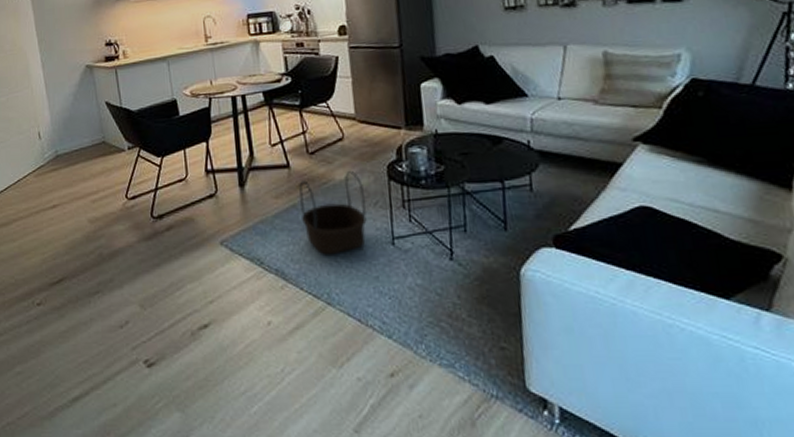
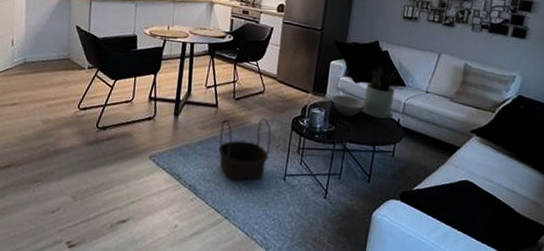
bowl: none [432,123,480,151] -> present [331,94,366,117]
planter: none [474,76,520,145] -> present [361,65,397,119]

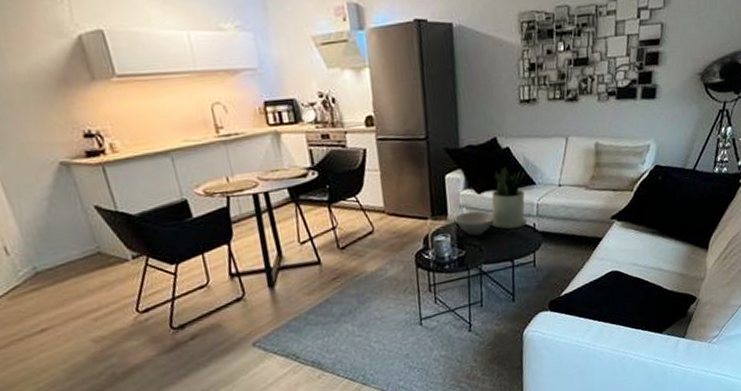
basket: present [218,117,272,181] -> none [331,261,397,342]

